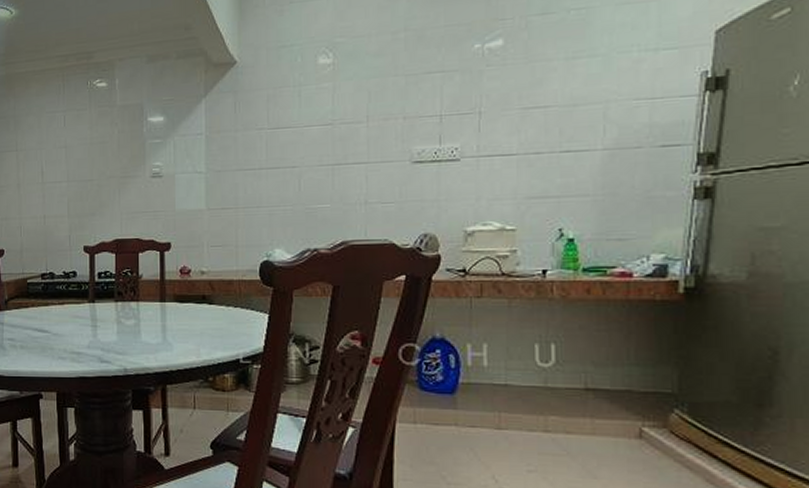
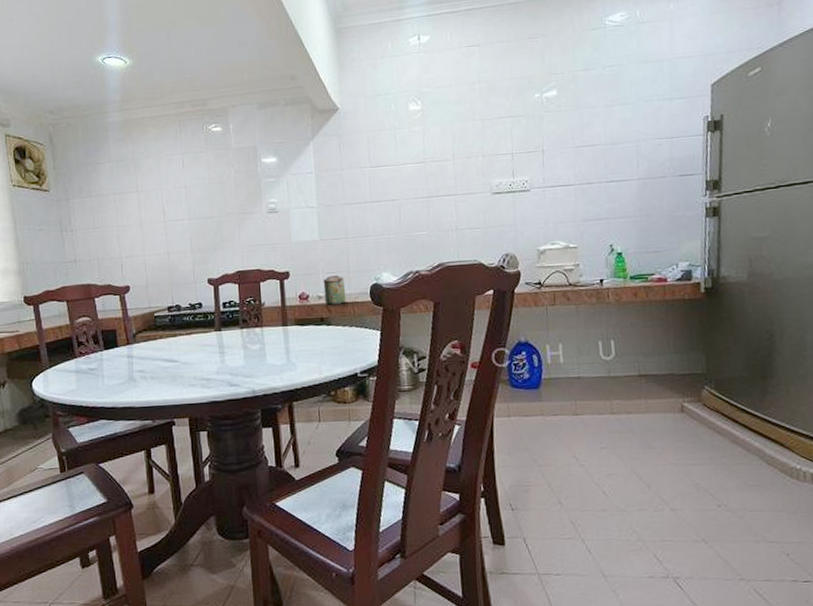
canister: none [207,250,233,282] -> present [323,276,347,305]

